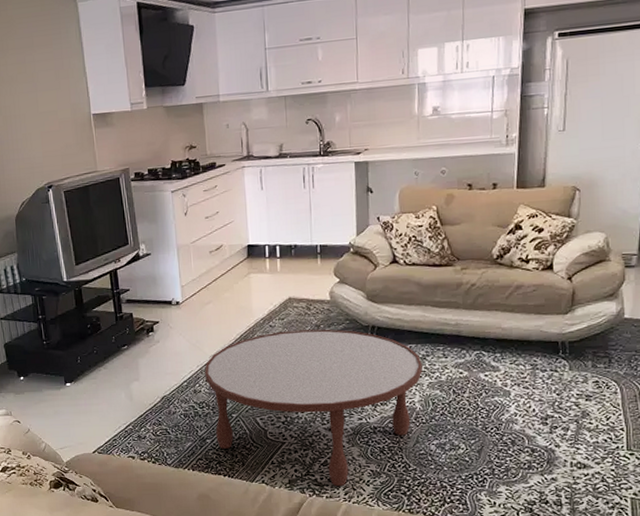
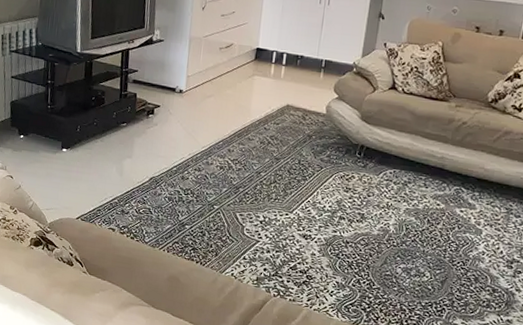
coffee table: present [205,329,423,487] -> none [194,135,403,292]

